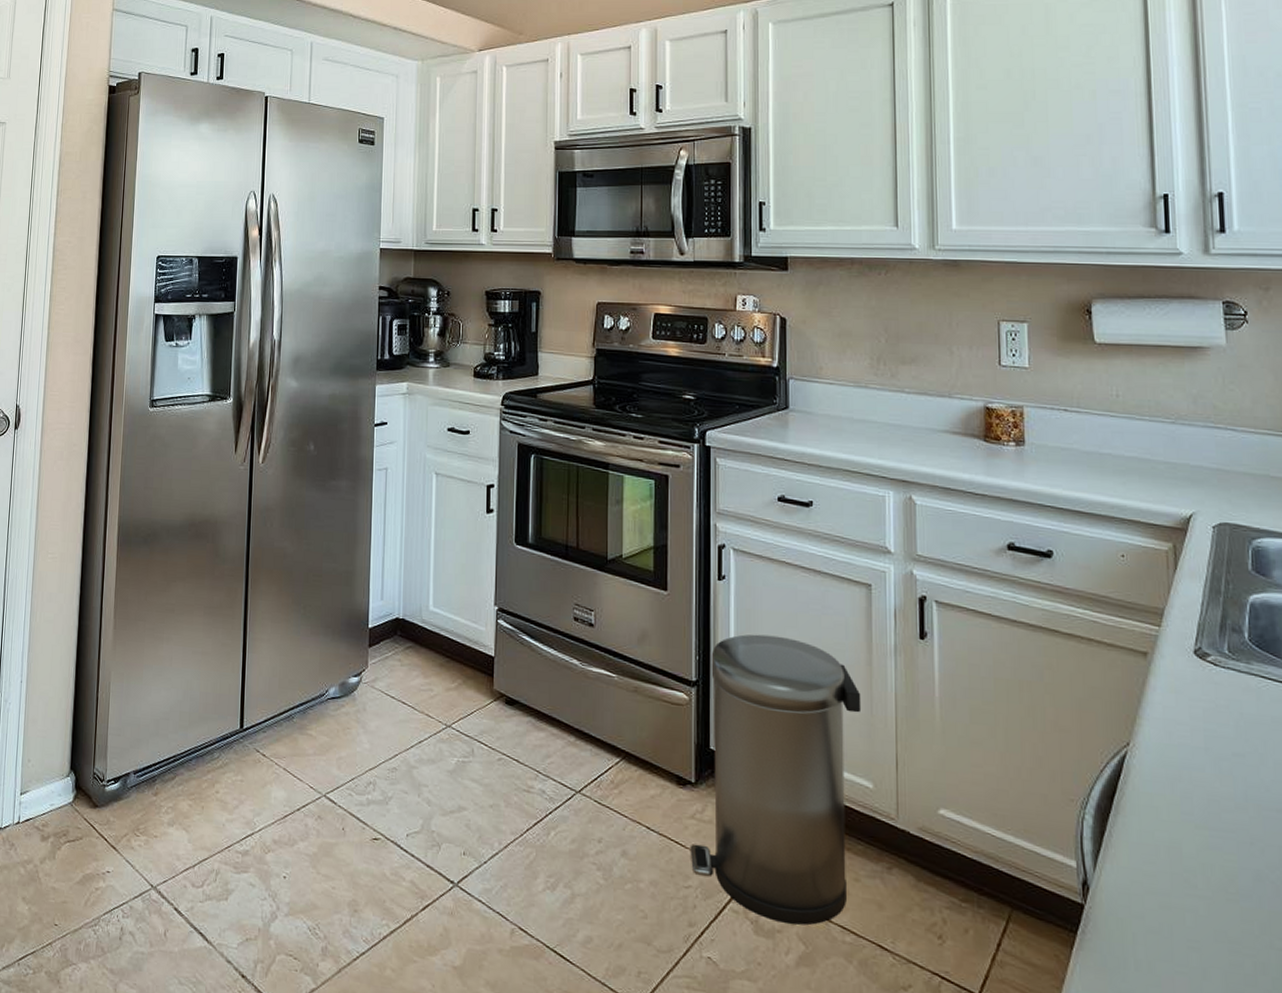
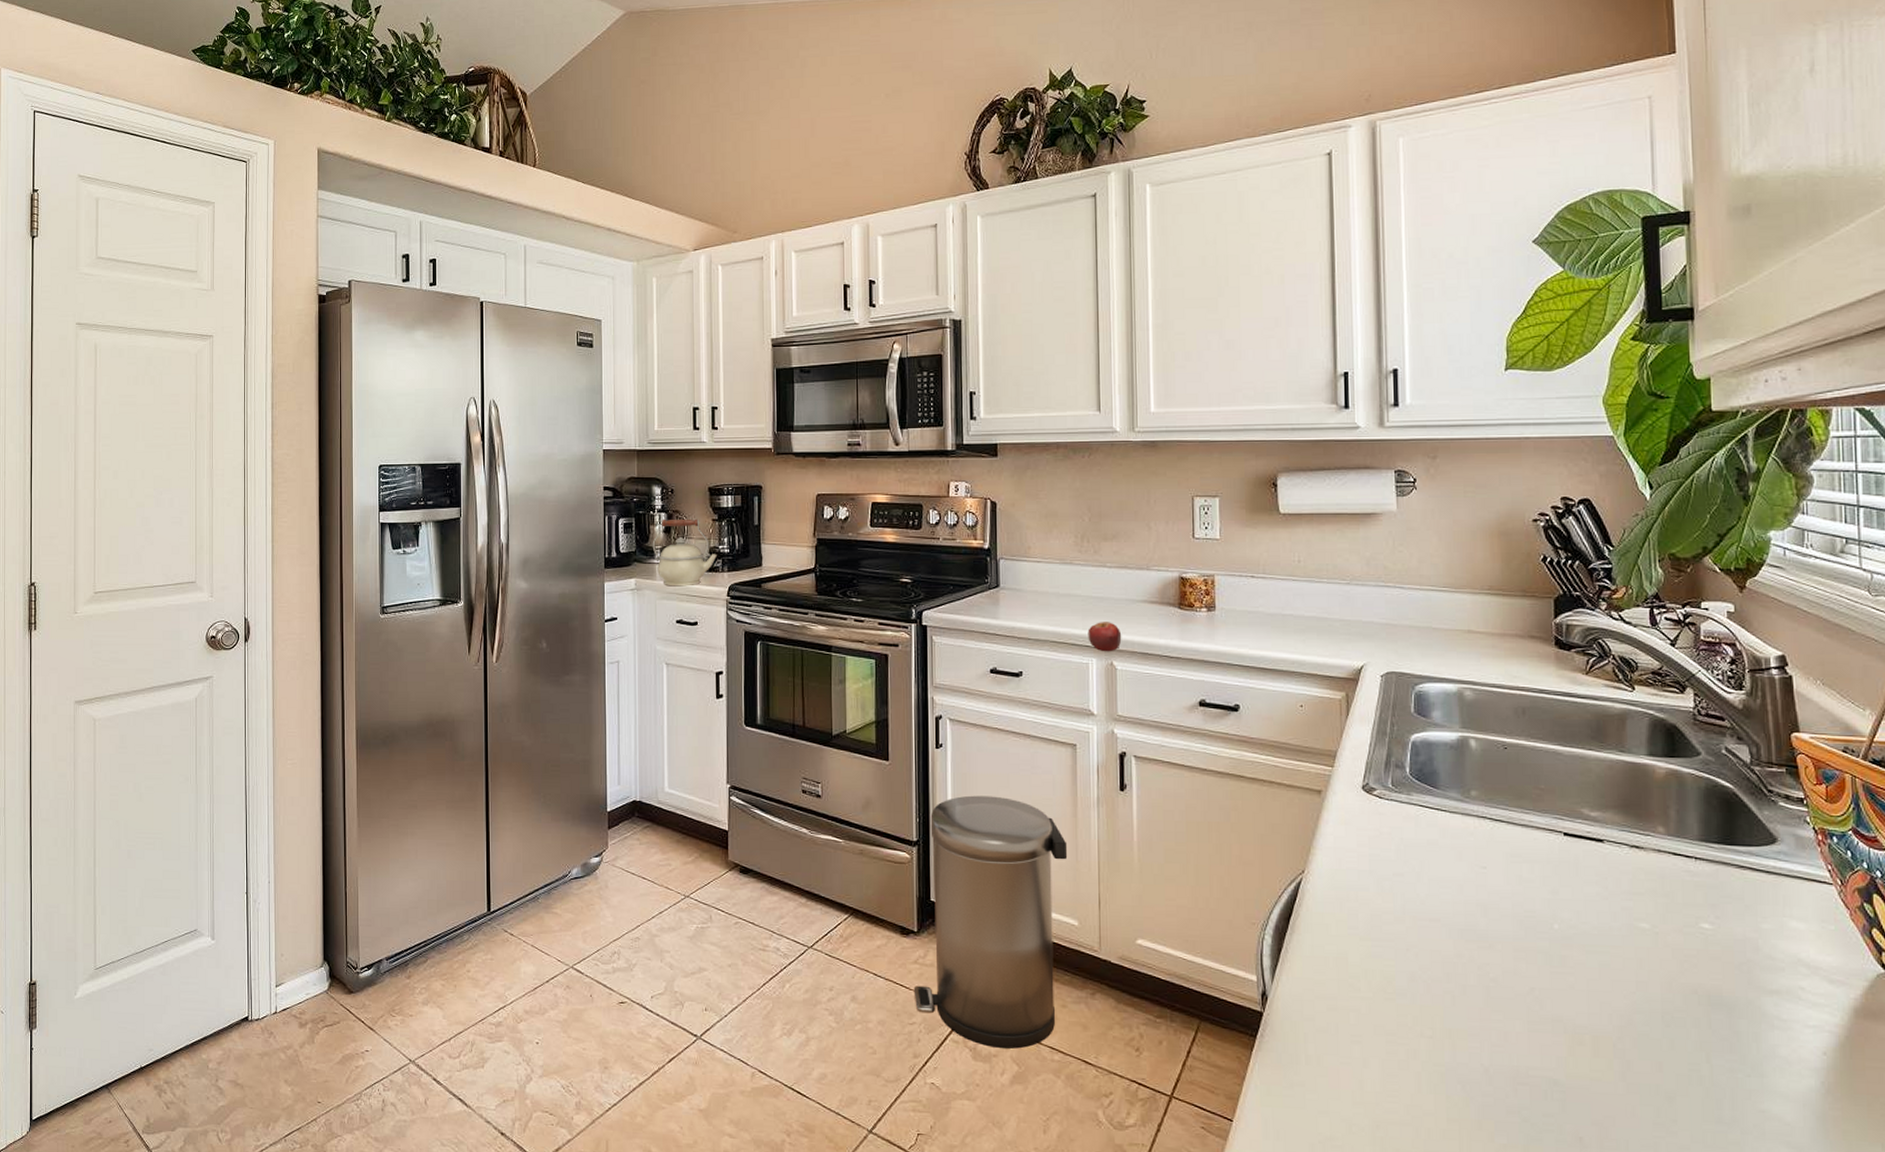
kettle: none [426,321,492,393] -> present [652,518,717,587]
fruit: none [884,451,922,485] -> present [1088,622,1122,652]

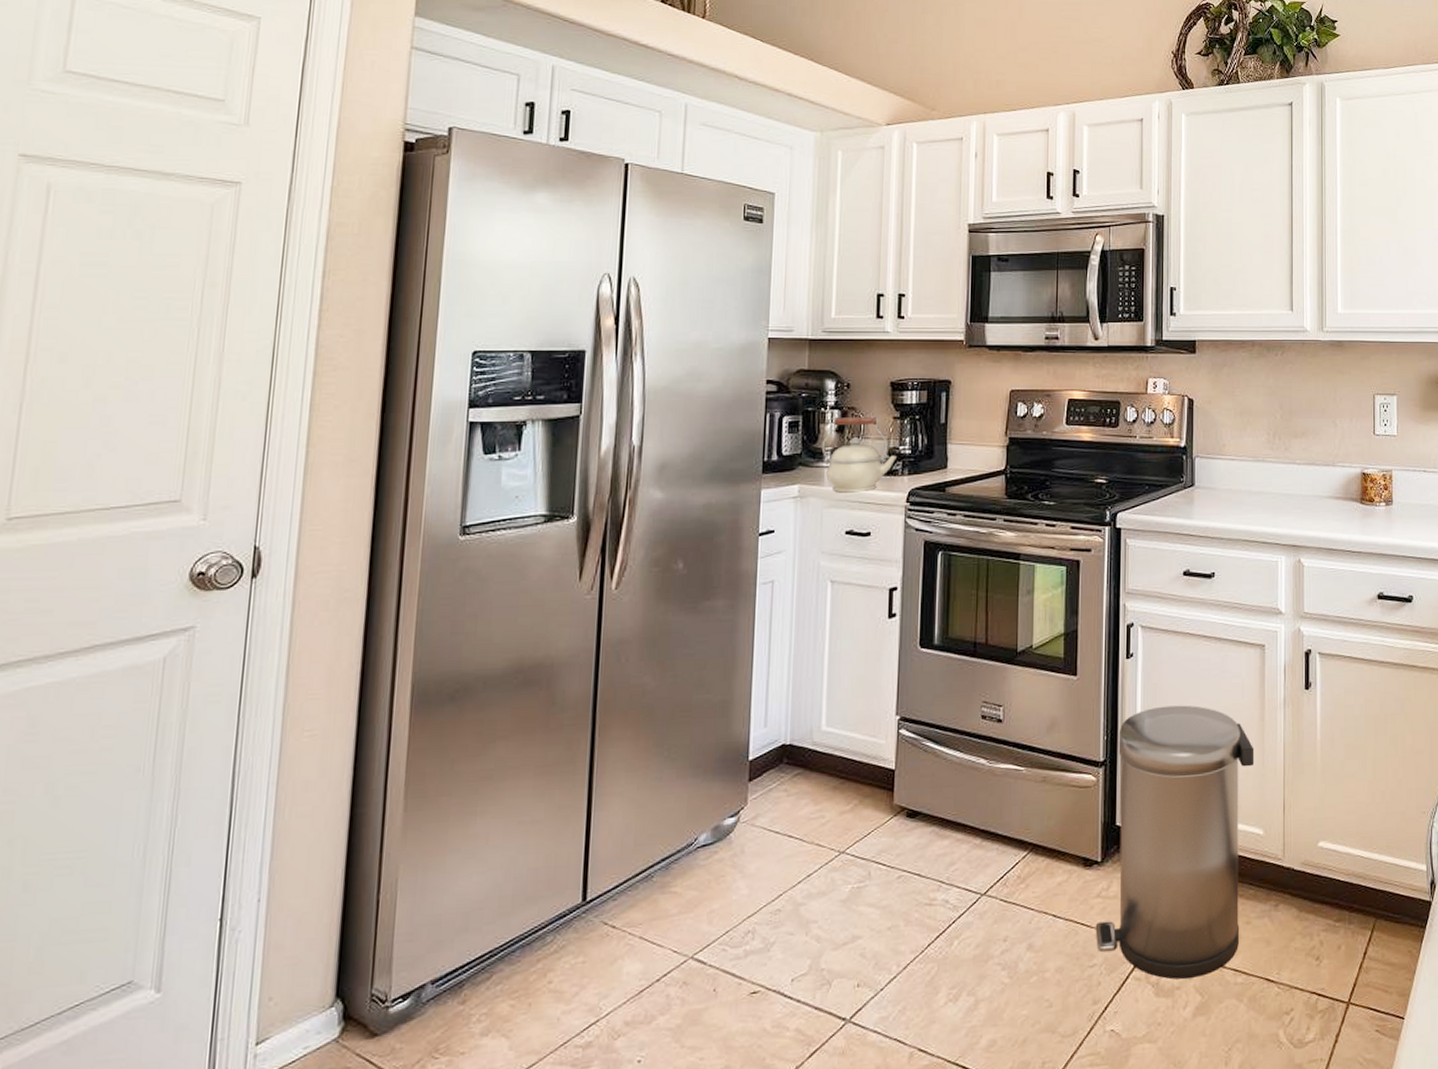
fruit: present [1088,622,1122,652] -> none [1277,519,1309,549]

